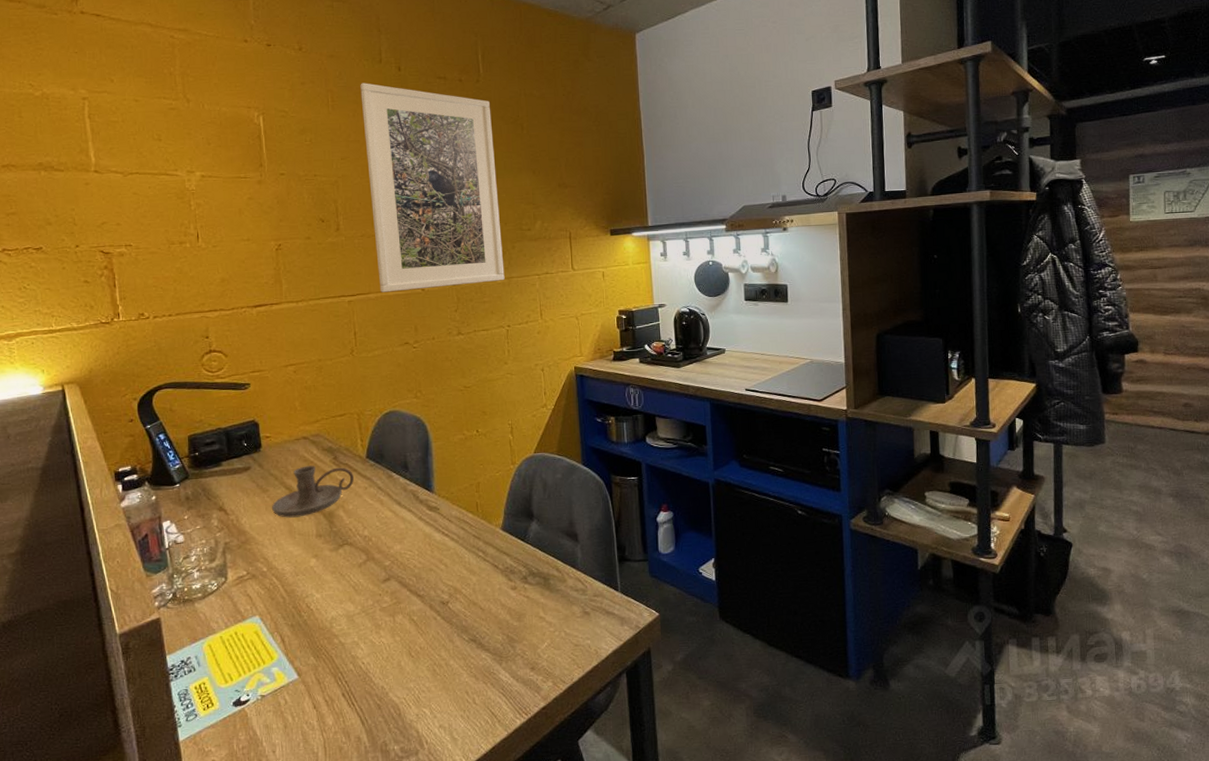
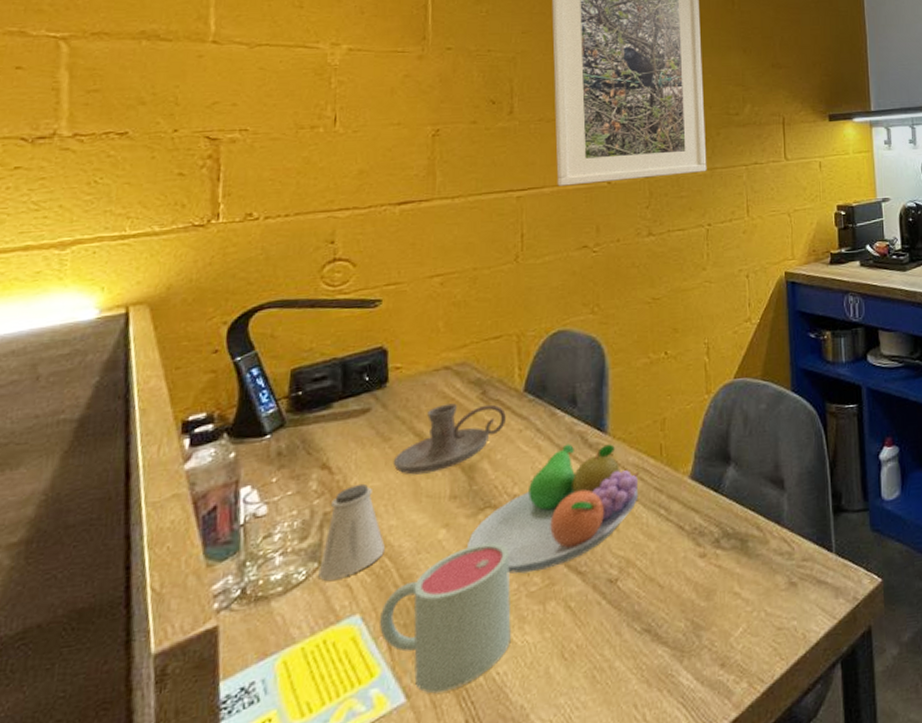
saltshaker: none [226,523,272,591] -> present [318,484,385,580]
mug: none [274,570,371,674] -> present [380,542,511,694]
fruit bowl: none [333,499,461,594] -> present [467,444,639,574]

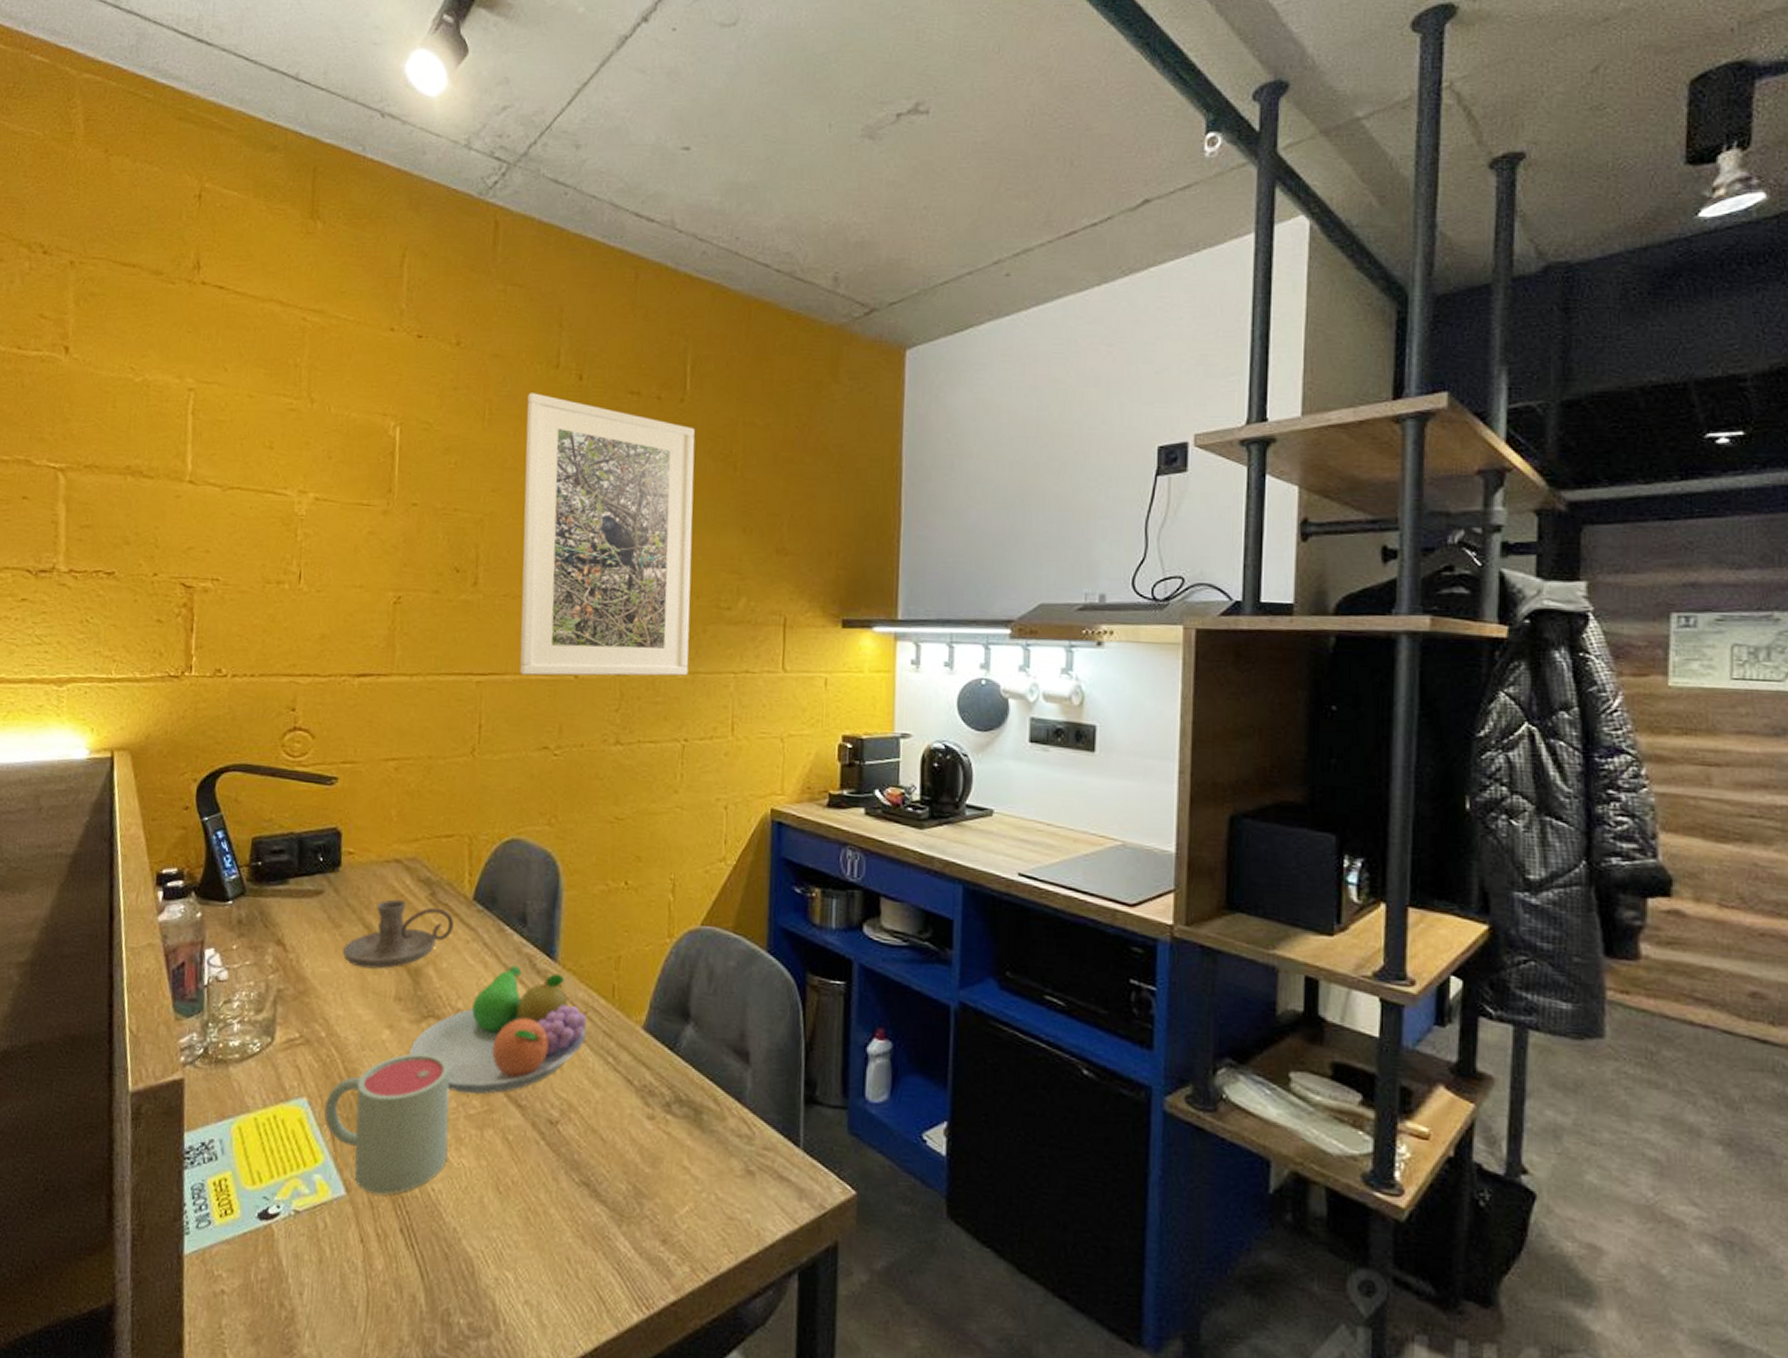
saltshaker: present [318,484,385,580] -> none [271,967,332,1058]

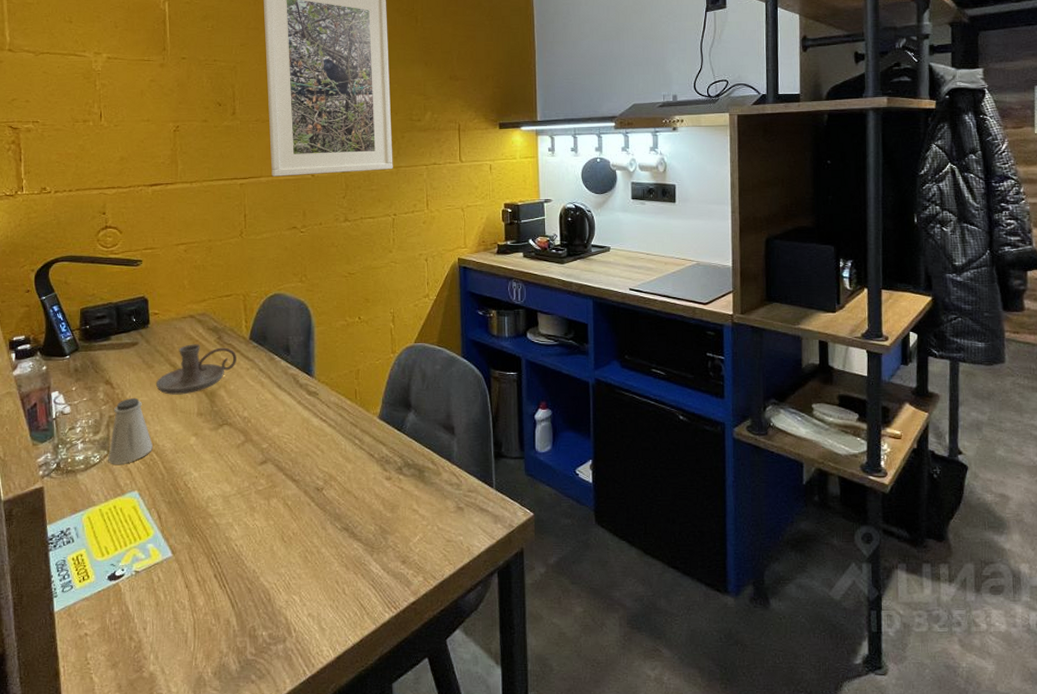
saltshaker: none [271,967,332,1058] -> present [108,398,153,464]
mug: present [324,1053,450,1195] -> none [152,451,245,553]
fruit bowl: present [409,965,588,1094] -> none [211,383,339,476]

